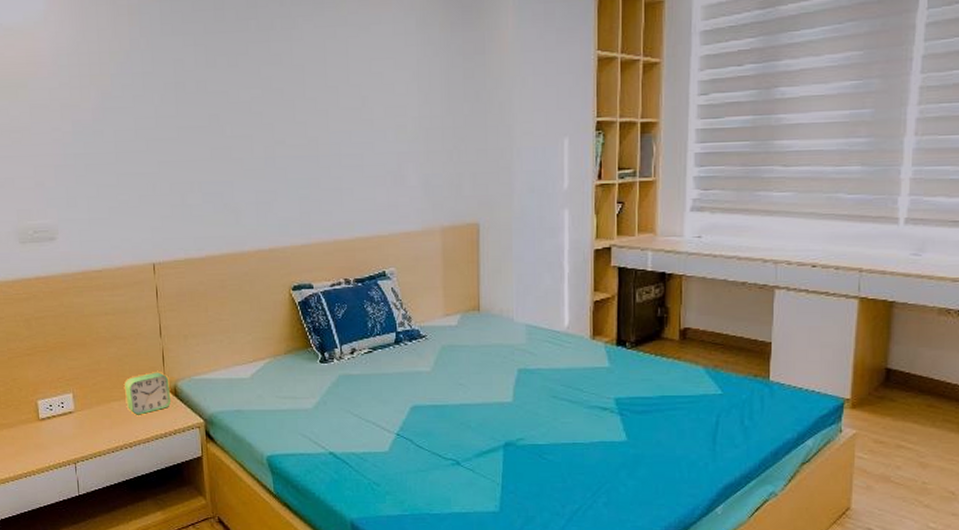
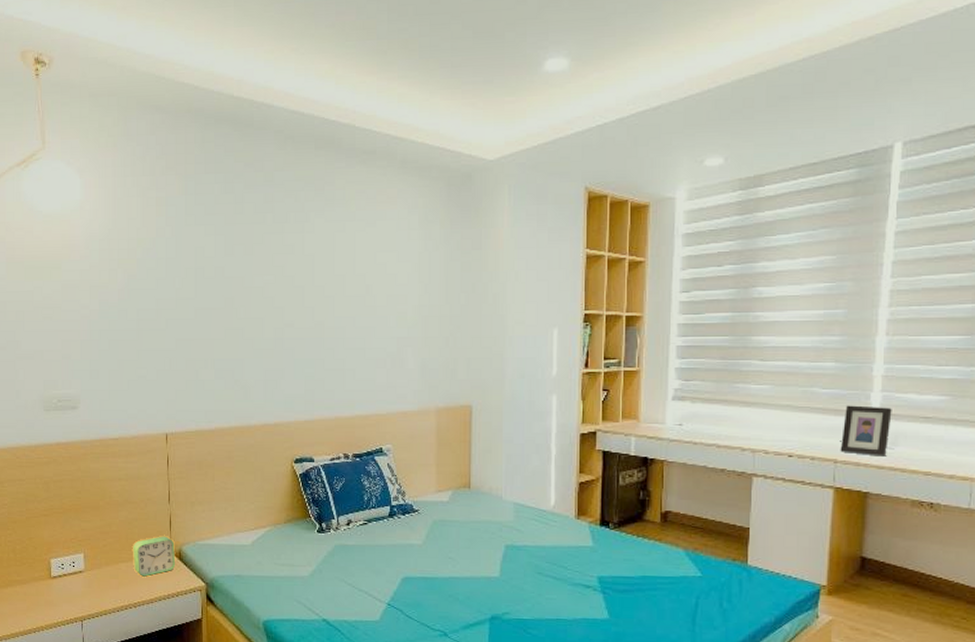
picture frame: none [865,210,920,264] -> present [840,405,892,457]

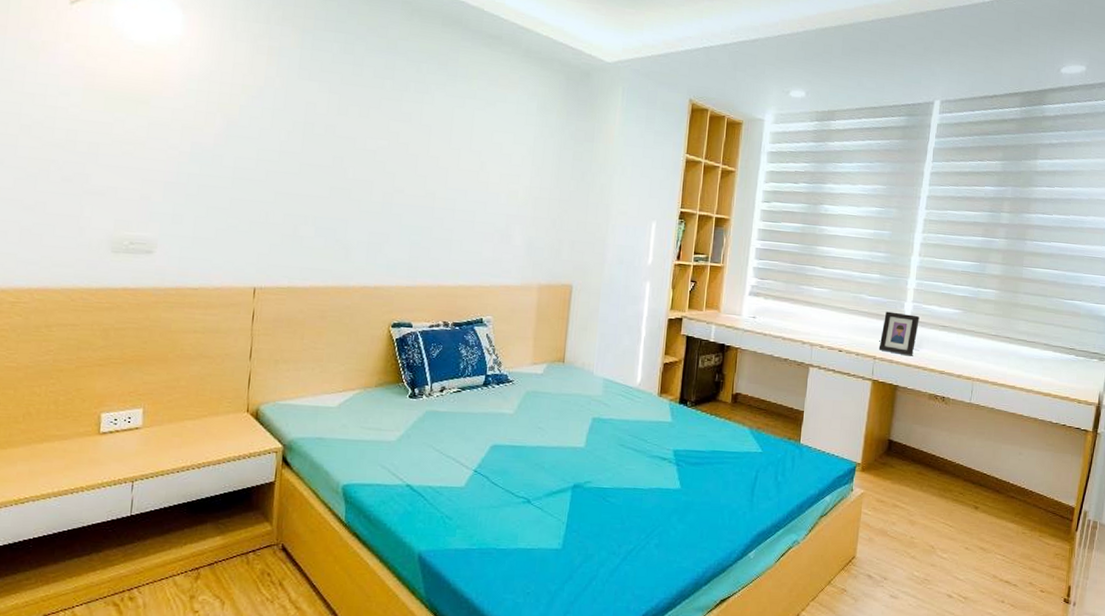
alarm clock: present [133,536,176,577] -> none [202,394,252,436]

